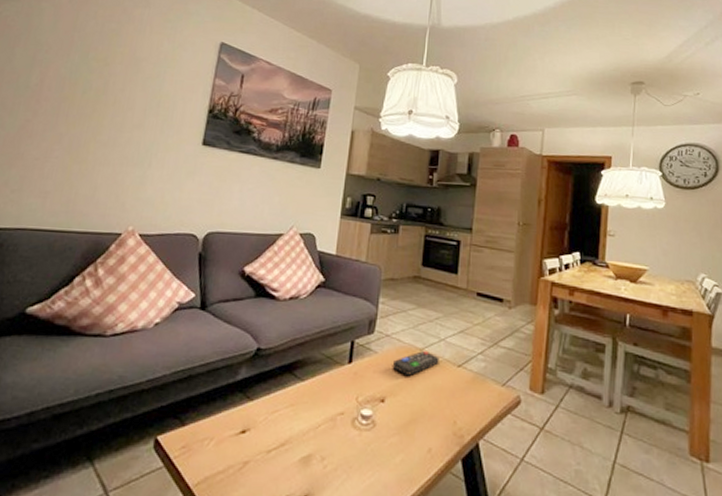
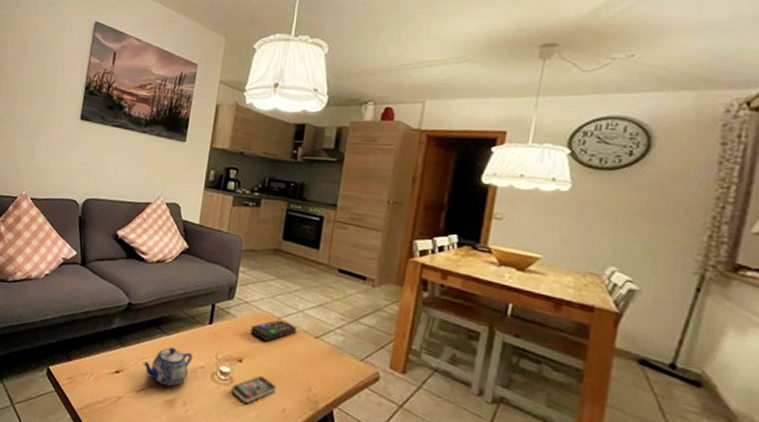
teapot: none [273,394,331,441] -> present [142,346,193,387]
smartphone: none [374,415,422,448] -> present [231,376,277,403]

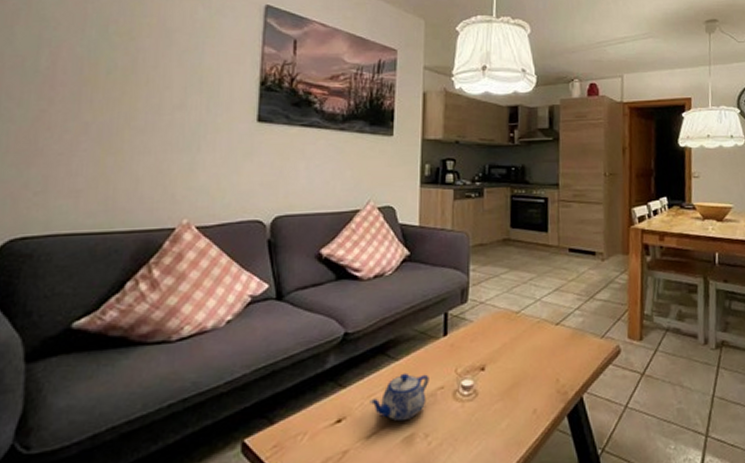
smartphone: present [231,376,277,403] -> none [477,380,525,415]
remote control: present [250,320,297,341] -> none [489,314,537,340]

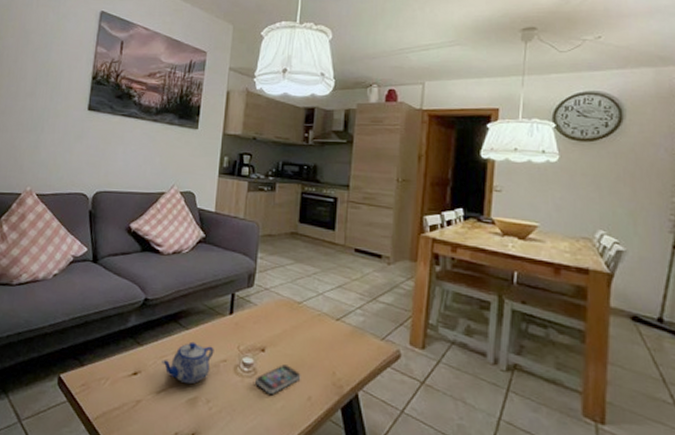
smartphone: none [477,380,525,415] -> present [255,364,301,394]

